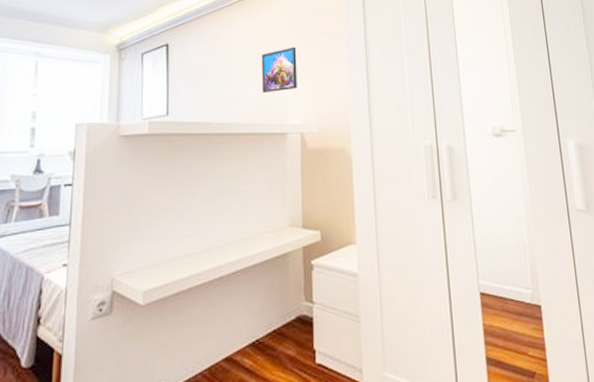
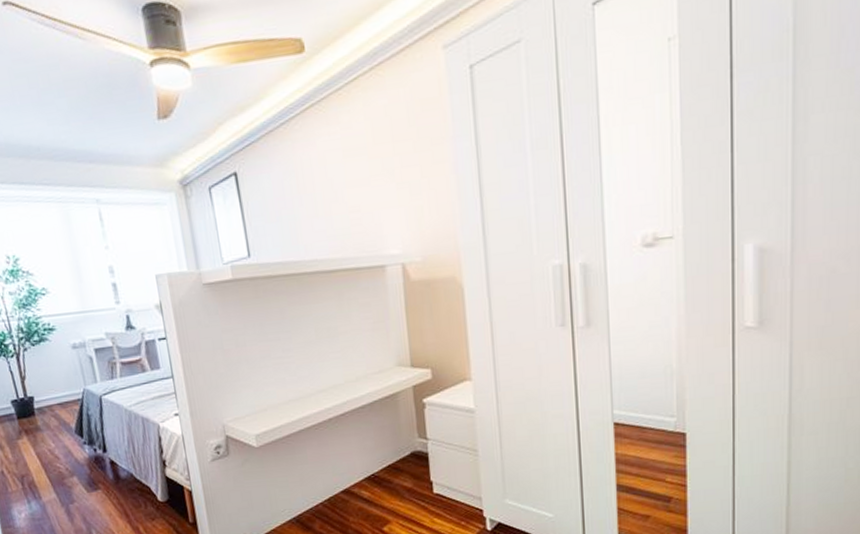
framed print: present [261,46,297,94] -> none [346,157,394,221]

